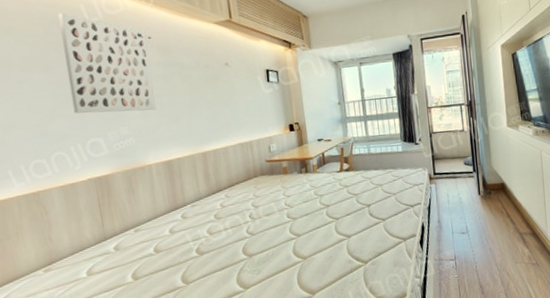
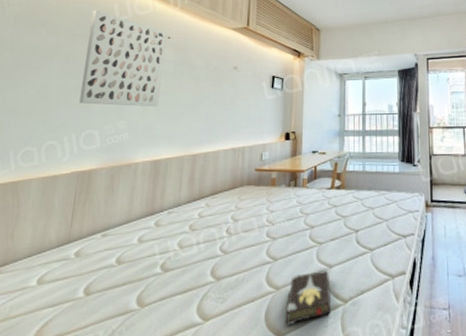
hardback book: none [315,240,354,286] -> present [285,270,332,326]

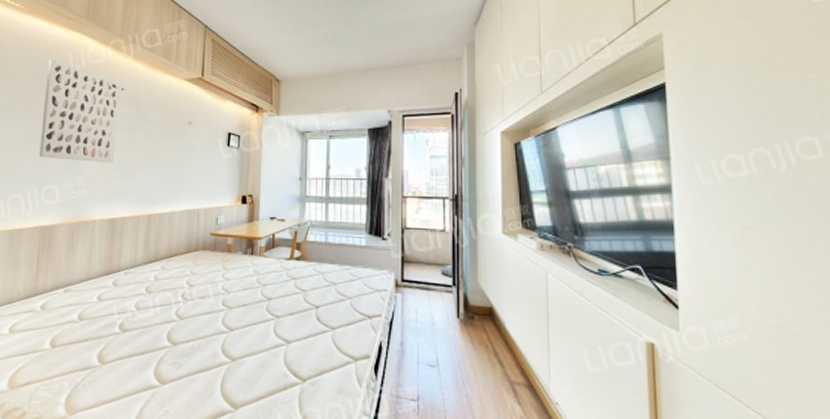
hardback book: present [285,270,332,326] -> none [241,345,289,399]

